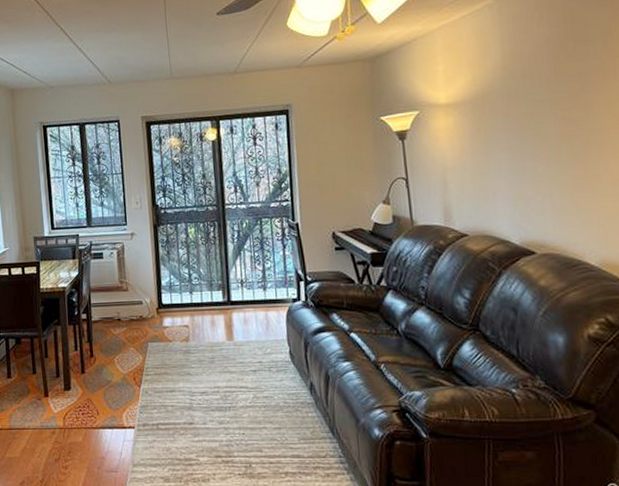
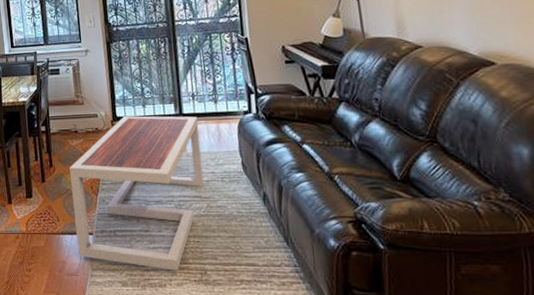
coffee table: none [110,303,251,464] -> present [69,115,204,271]

